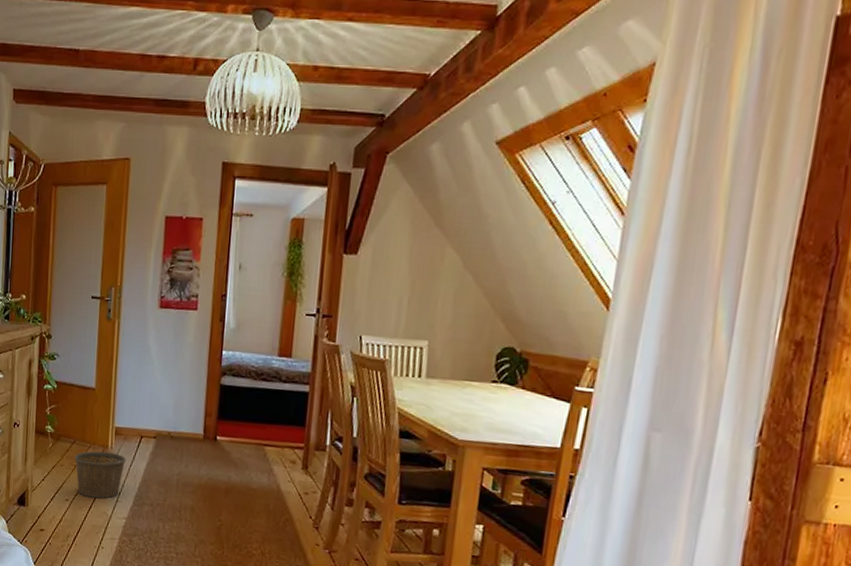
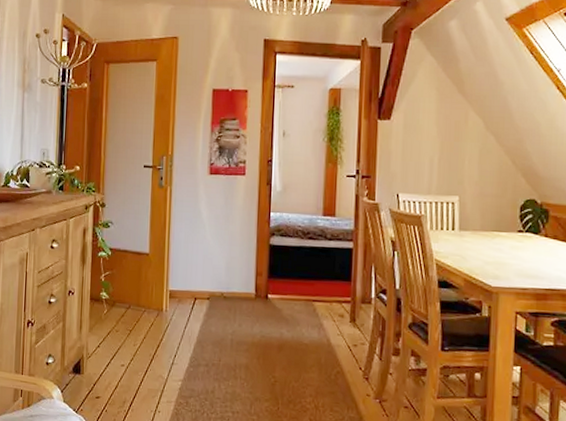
basket: present [74,451,127,499] -> none [129,315,181,362]

